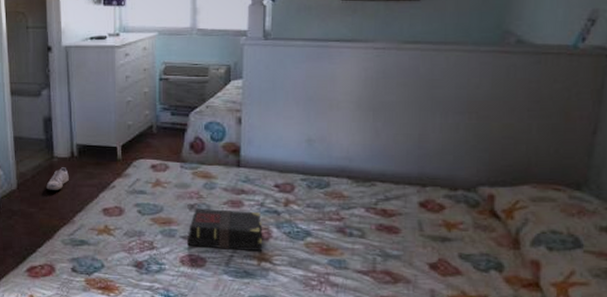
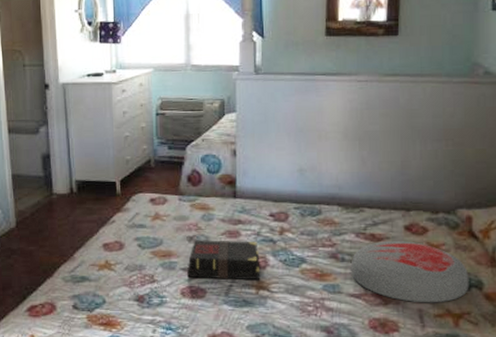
shoe: present [46,167,69,190] -> none [46,204,69,227]
cushion: none [358,217,488,284] -> present [350,241,469,303]

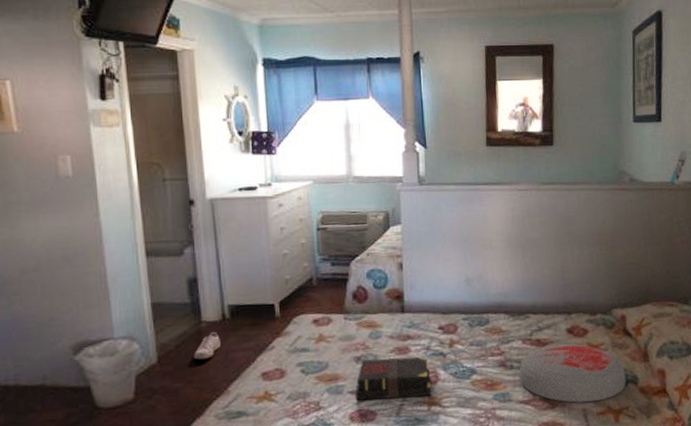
shoe: none [46,204,69,227] -> present [193,332,221,360]

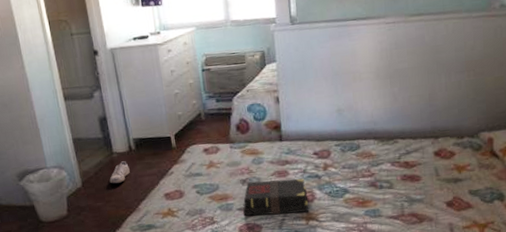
cushion: present [519,343,626,403] -> none [388,165,492,218]

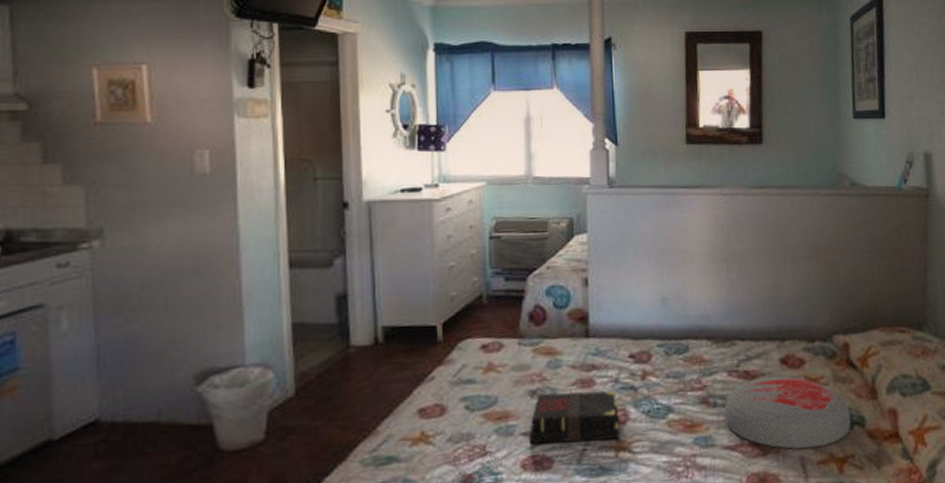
shoe: present [109,161,130,184] -> none [338,359,371,393]
cushion: none [388,165,492,218] -> present [723,376,852,450]

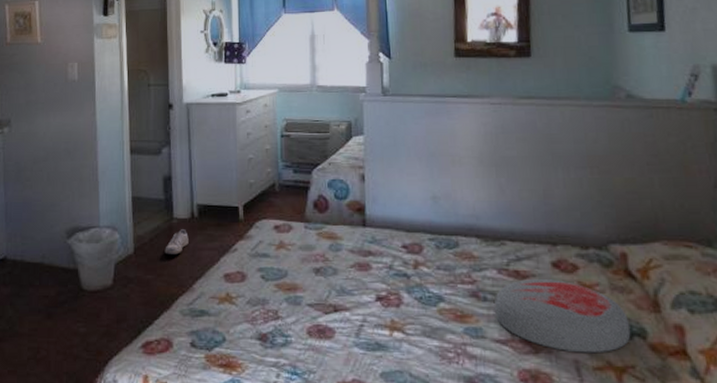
shoe: none [338,359,371,393] -> present [165,229,189,255]
book: present [529,390,620,445] -> none [314,272,394,320]

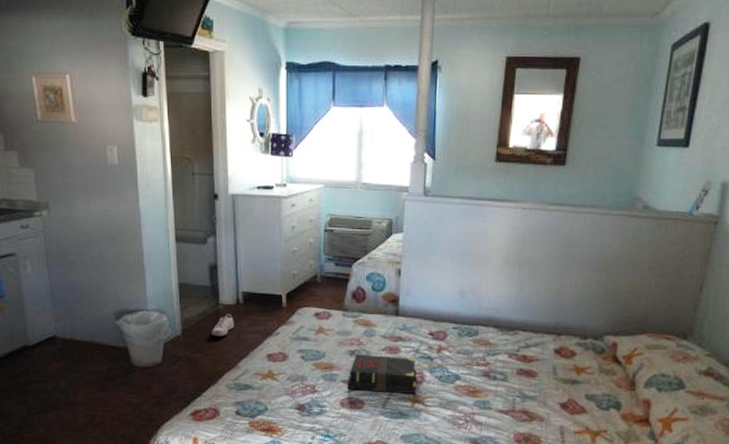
book: none [314,272,394,320] -> present [347,354,417,395]
cushion: present [493,279,631,354] -> none [501,363,609,421]

